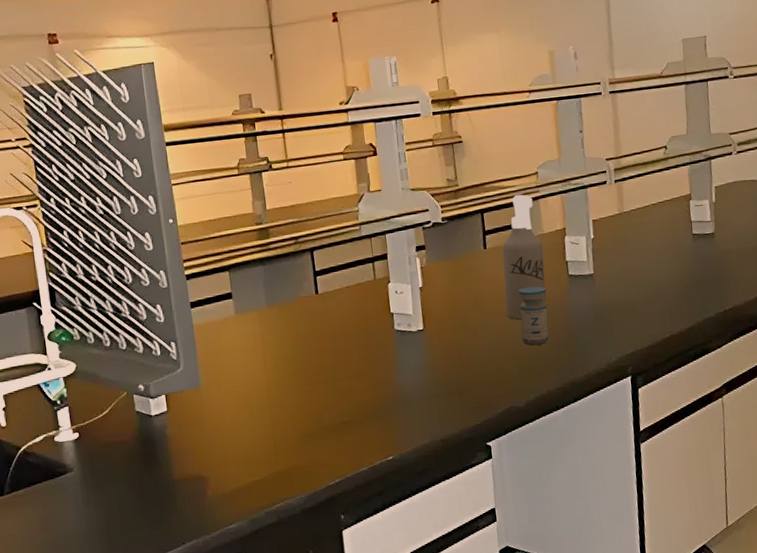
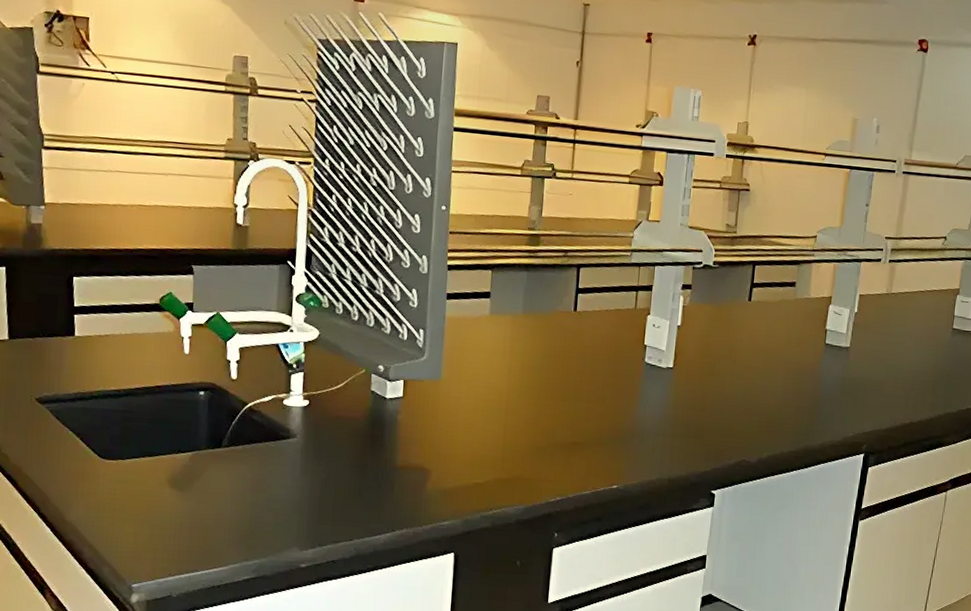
spray bottle: present [502,194,547,320] -> none [757,254,807,377]
medicine bottle: present [518,286,549,346] -> none [767,346,801,406]

